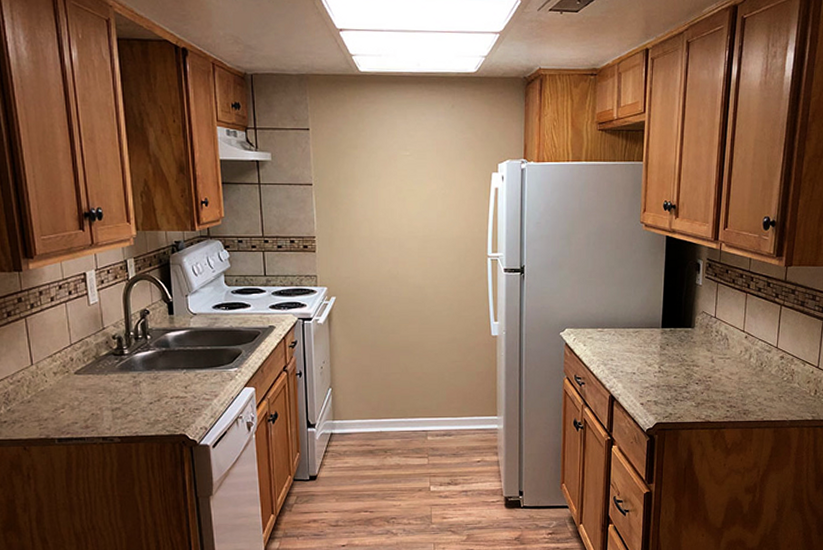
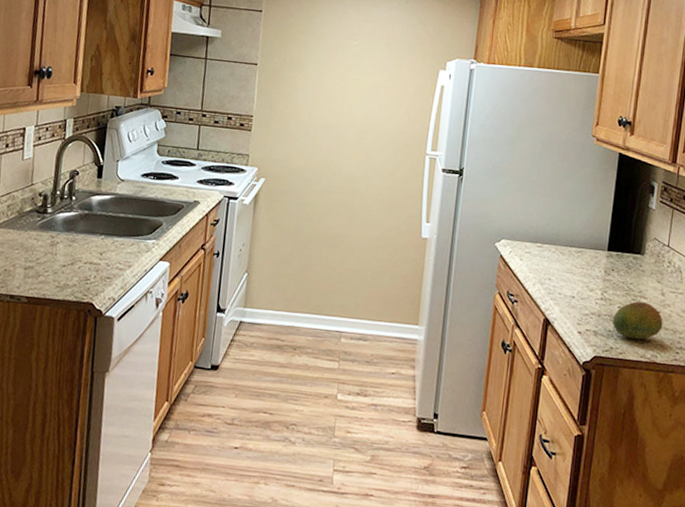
fruit: none [670,370,714,404] -> present [612,301,663,340]

